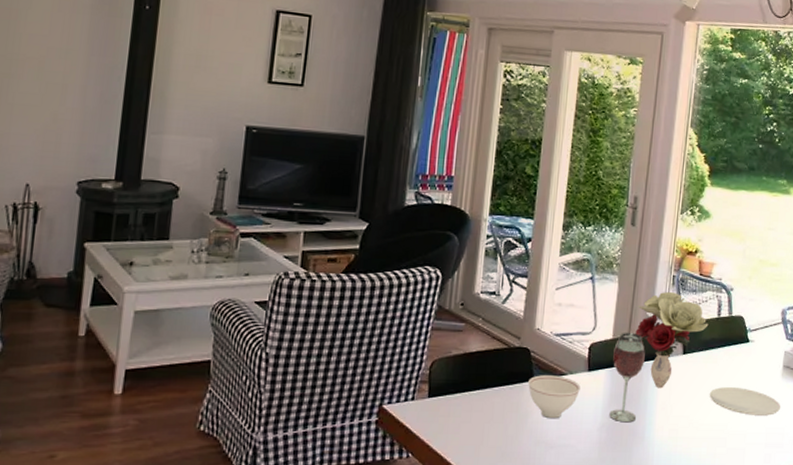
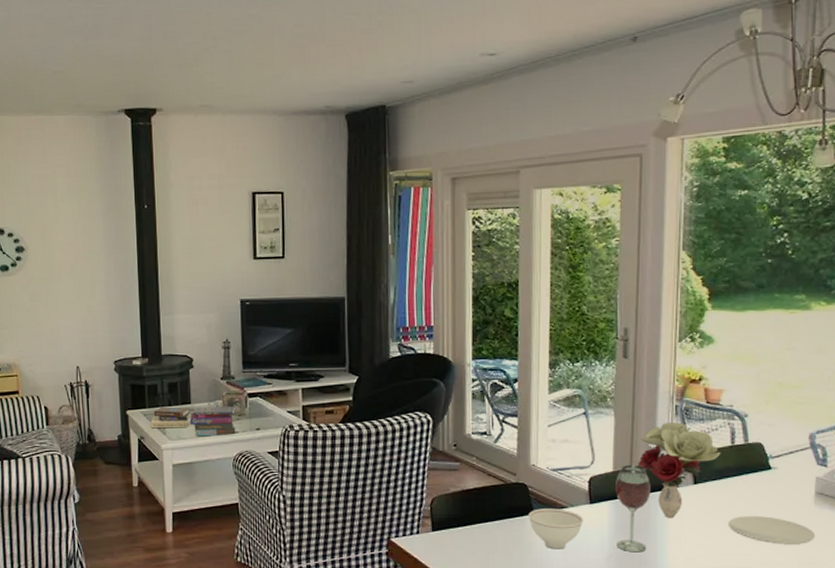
books: none [113,241,166,268] -> present [150,406,190,429]
books: none [165,244,223,280] -> present [190,406,236,437]

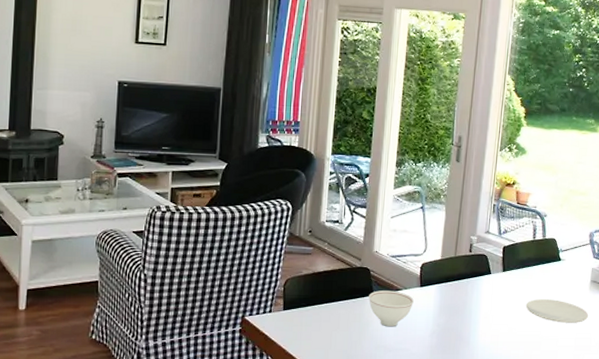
books: present [150,406,190,429] -> none [11,181,56,205]
books: present [190,406,236,437] -> none [55,184,103,214]
wineglass: present [616,464,651,553] -> none [439,253,470,330]
flower bouquet: present [637,421,721,519] -> none [461,218,525,301]

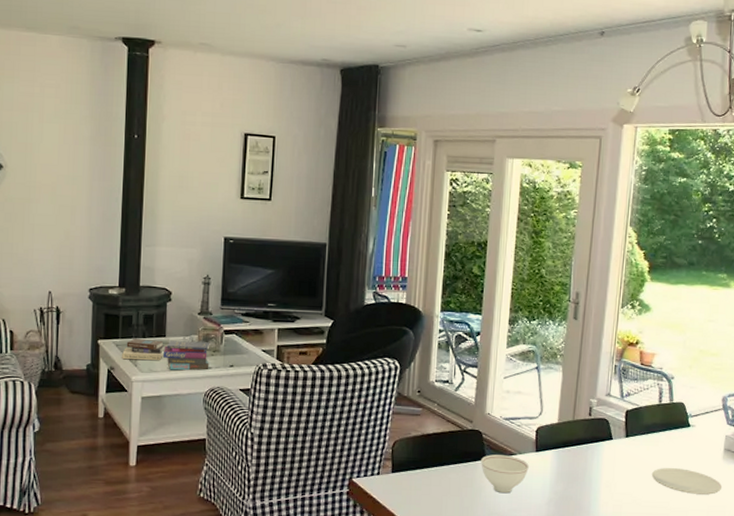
books: none [11,181,56,205] -> present [122,338,164,361]
books: none [55,184,103,214] -> present [163,341,210,371]

